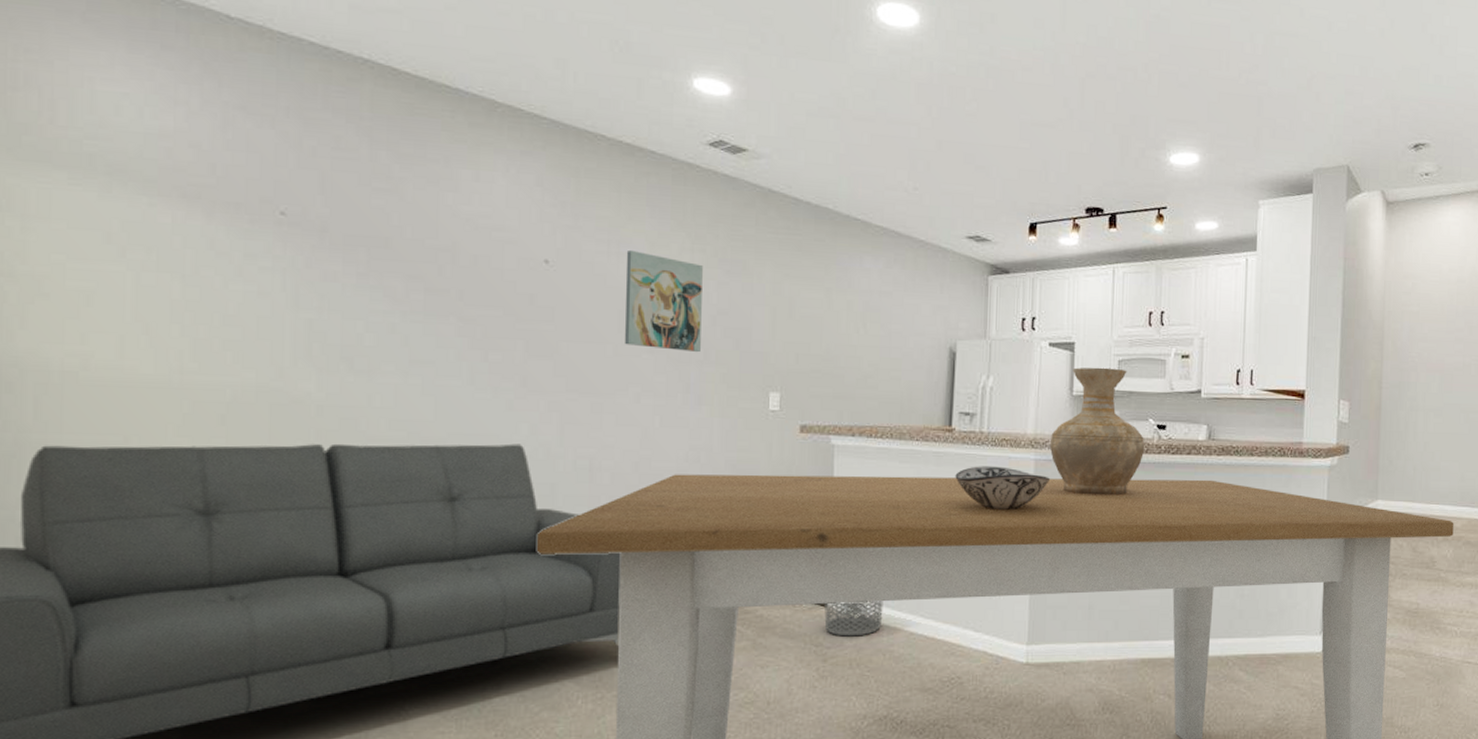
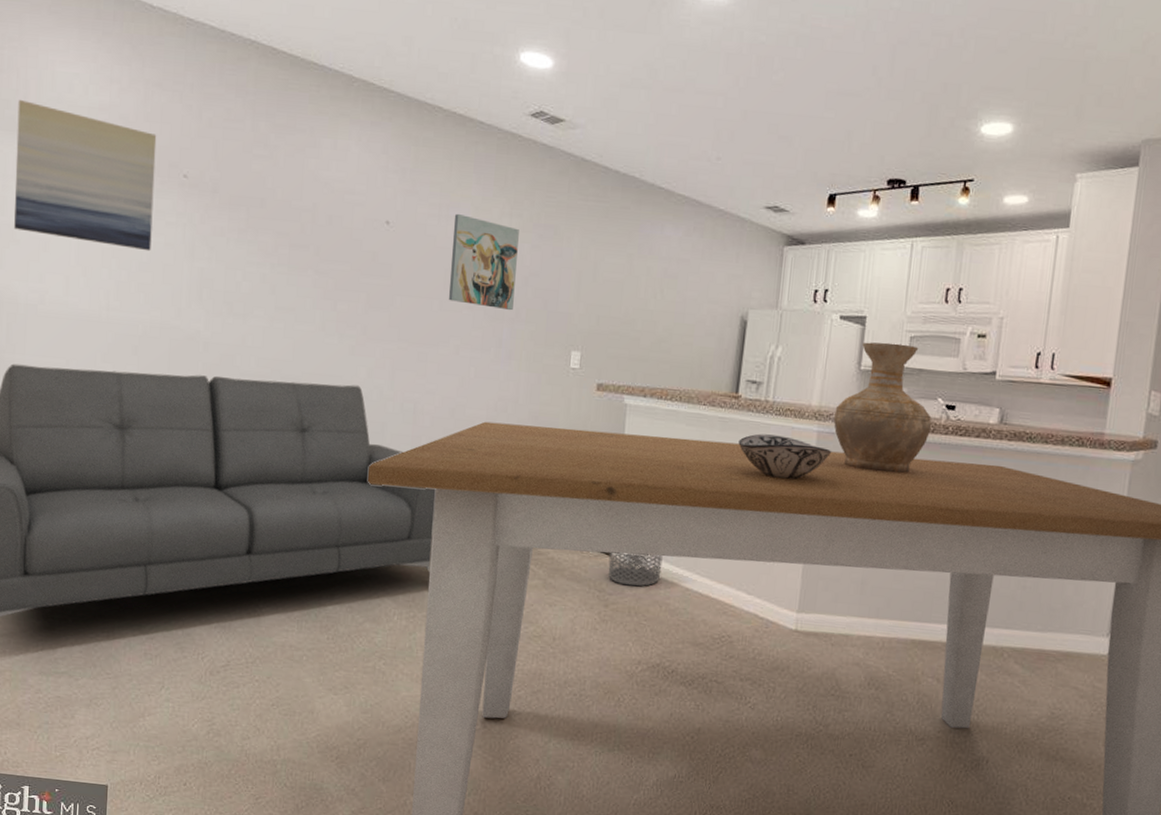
wall art: none [39,124,242,302] -> present [14,100,157,251]

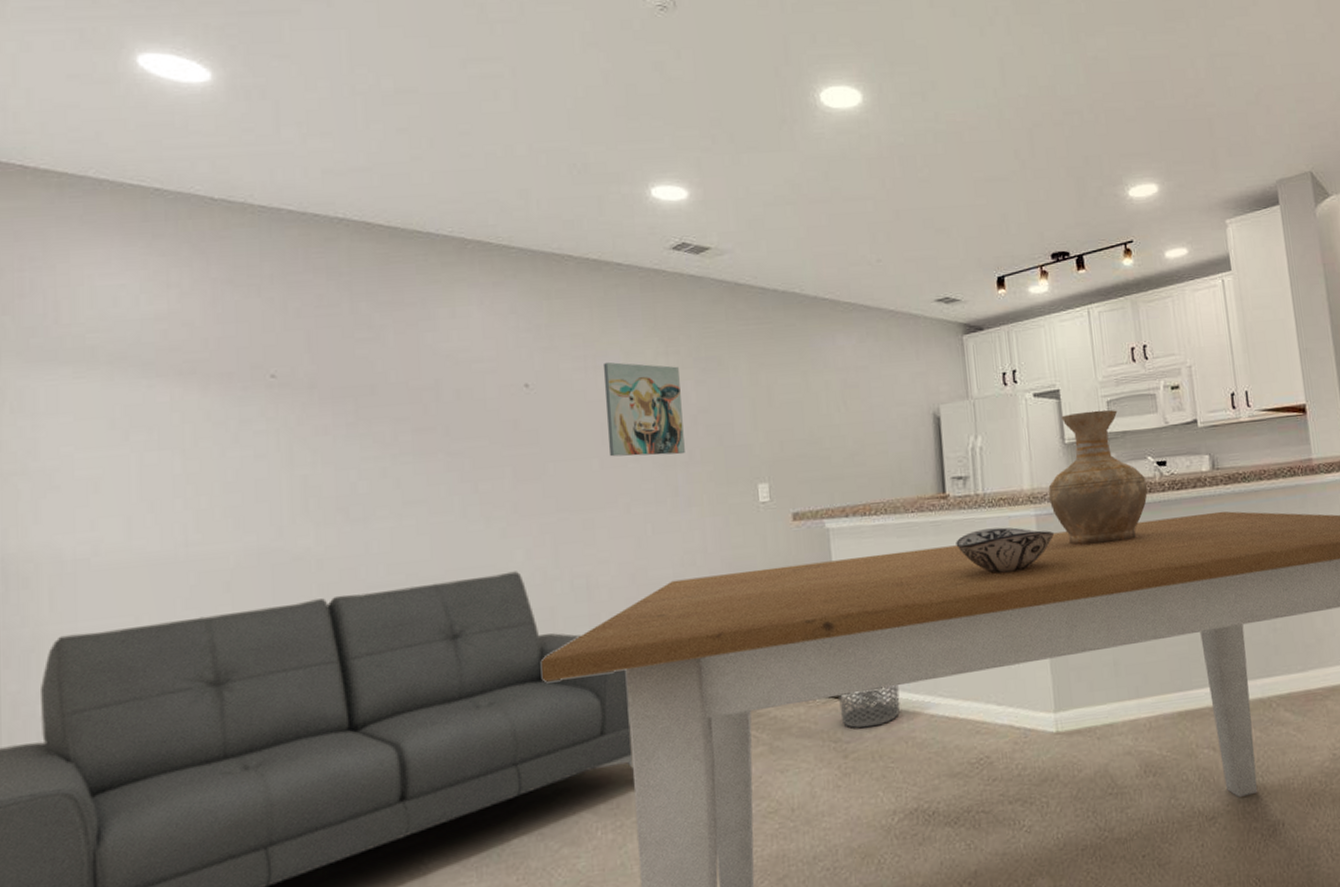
wall art: present [14,100,157,251] -> none [47,324,237,475]

